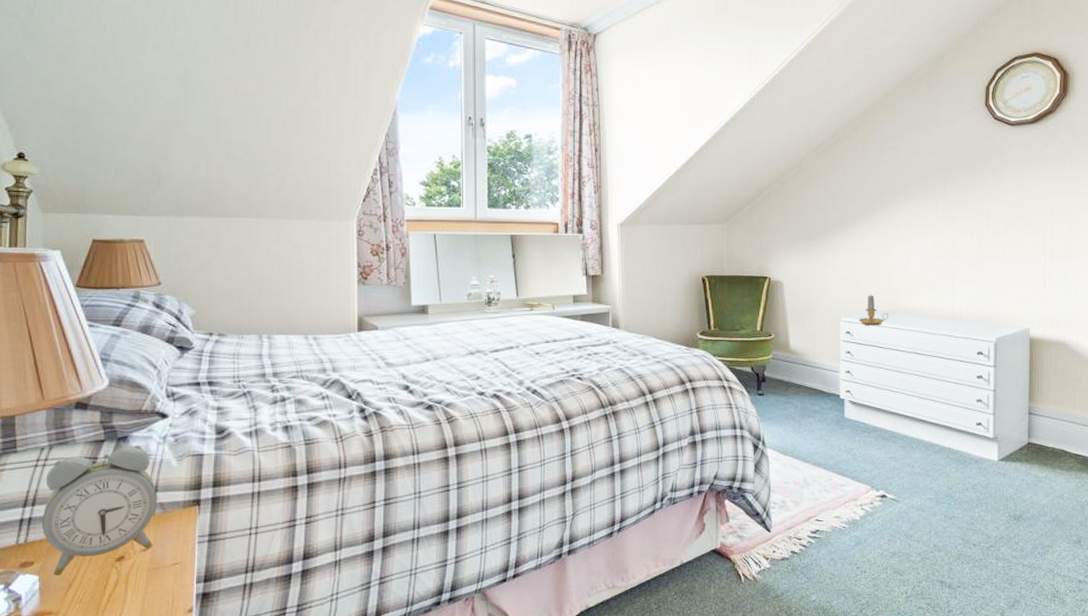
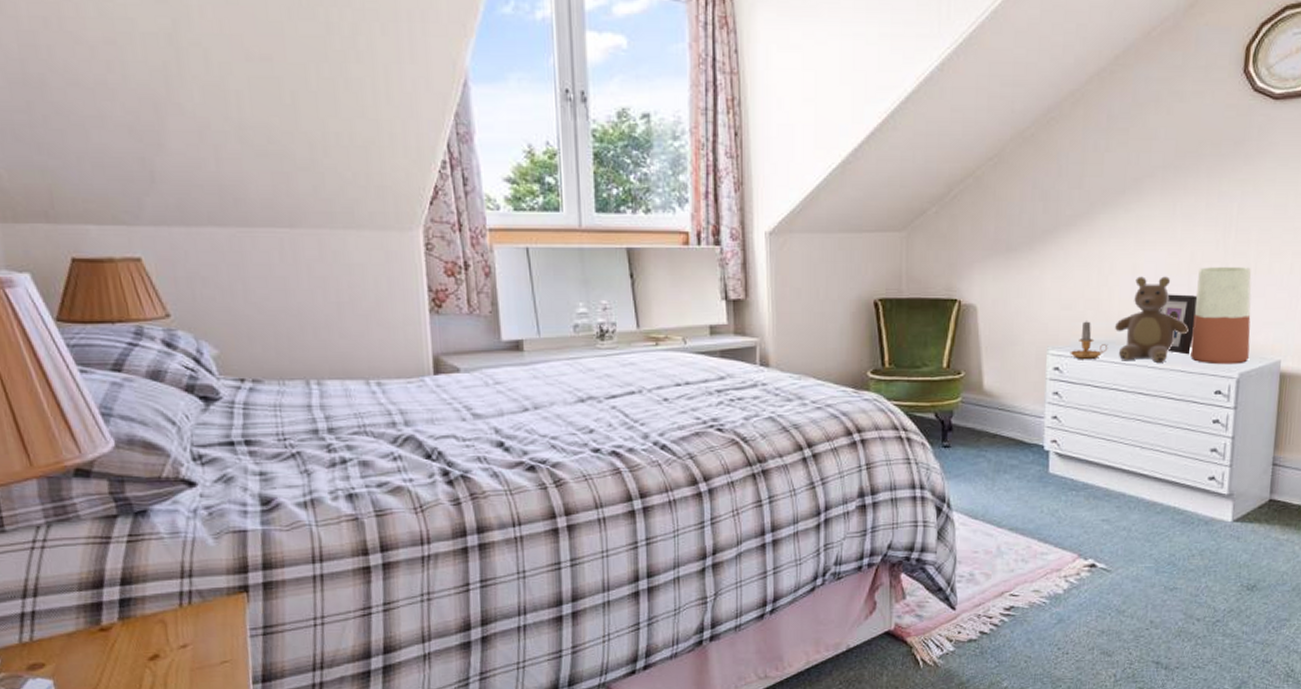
alarm clock: present [42,445,157,575] -> none [46,521,194,679]
teddy bear: none [893,260,953,328] -> present [1114,276,1189,362]
picture frame: none [928,274,958,323] -> present [1159,294,1197,355]
vase: none [956,253,1004,331] -> present [1190,267,1252,365]

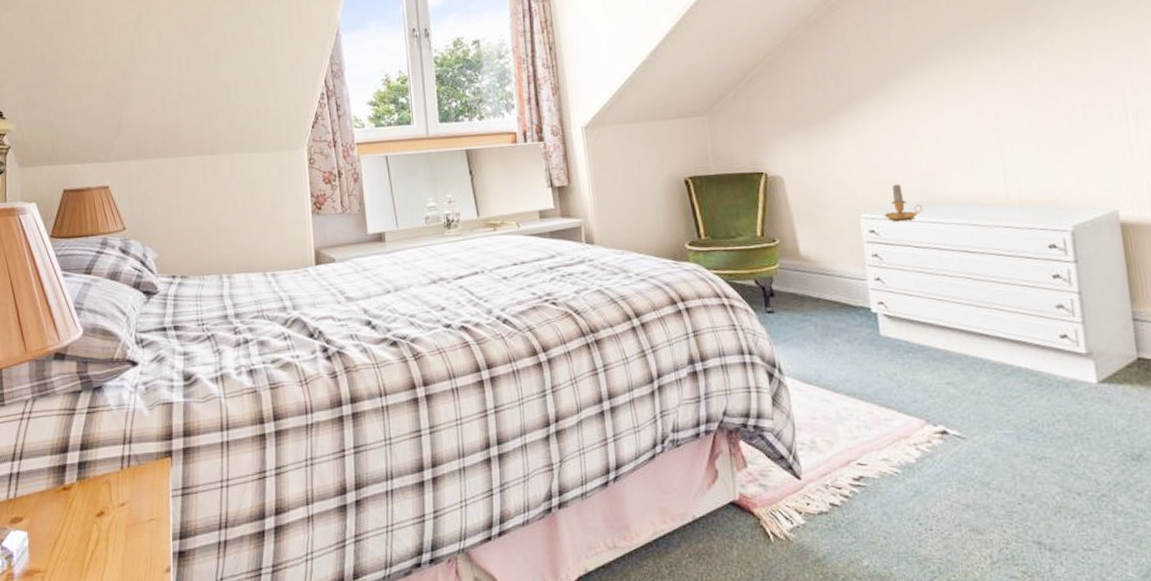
teddy bear: present [1114,276,1189,362] -> none [926,136,1007,220]
picture frame: present [1159,294,1197,355] -> none [971,151,1014,211]
vase: present [1190,267,1252,365] -> none [1007,120,1080,219]

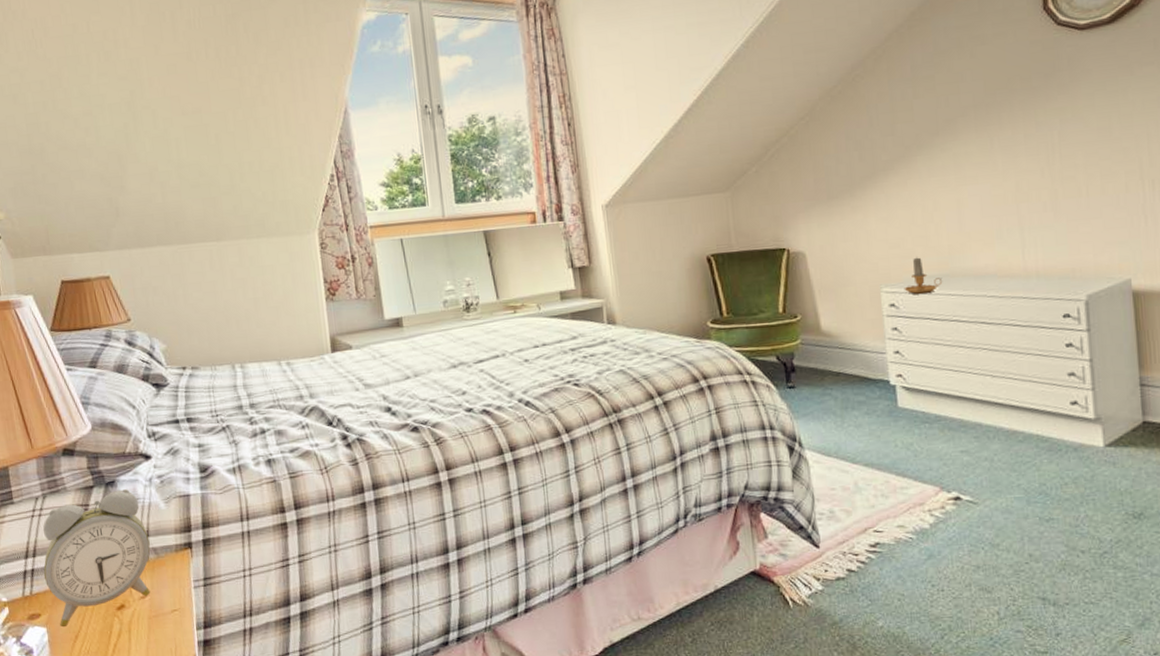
alarm clock: none [29,395,132,531] -> present [42,489,151,627]

